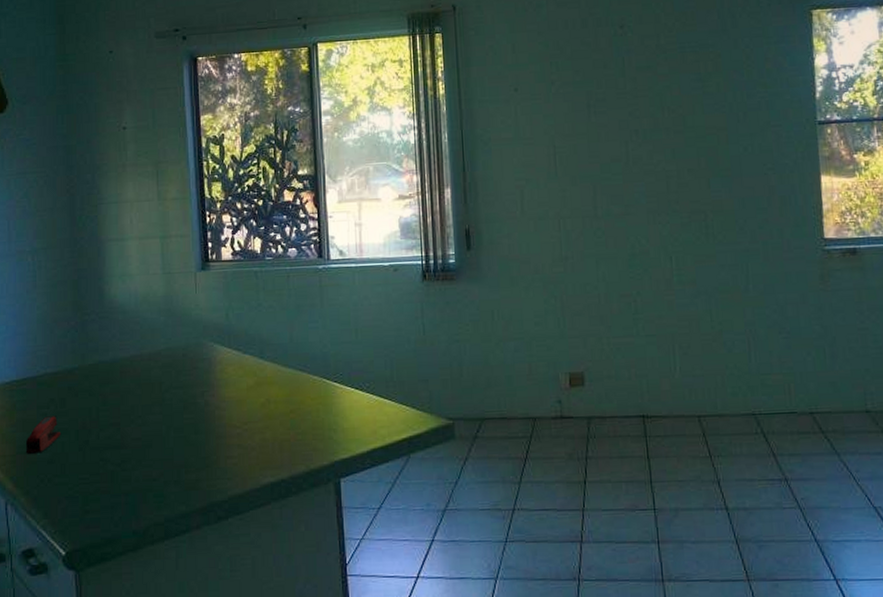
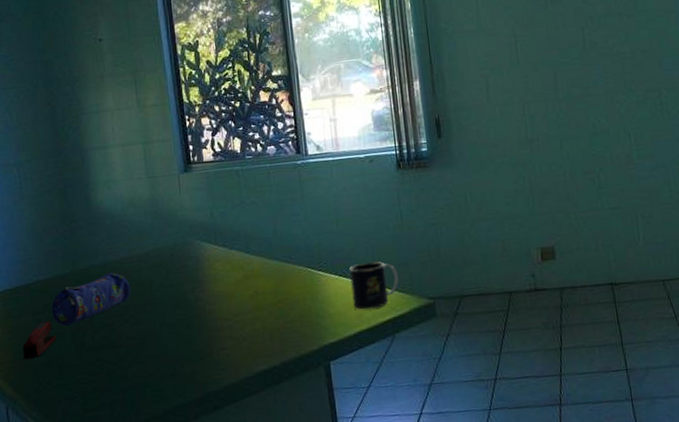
pencil case: none [57,369,140,422] -> present [51,272,131,326]
mug: none [367,376,417,426] -> present [350,261,399,310]

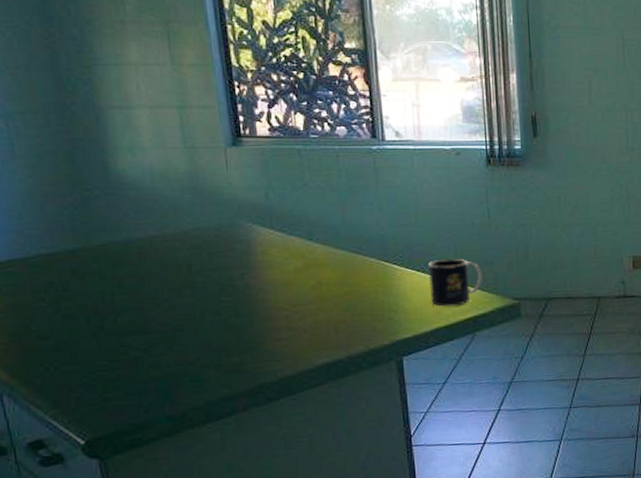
stapler: present [22,321,57,360] -> none [20,300,67,343]
pencil case: present [51,272,131,326] -> none [58,250,164,307]

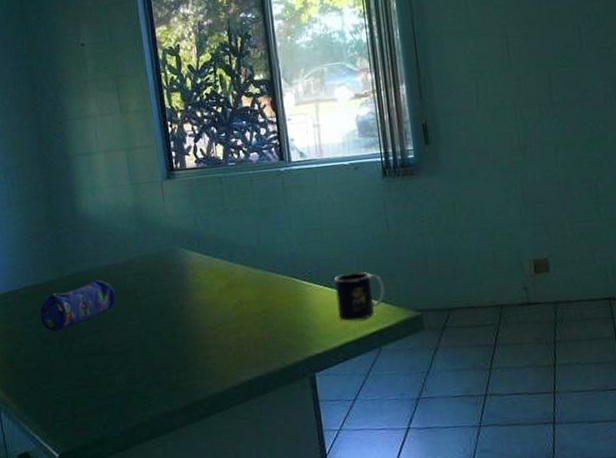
pencil case: none [58,250,164,307] -> present [40,279,117,332]

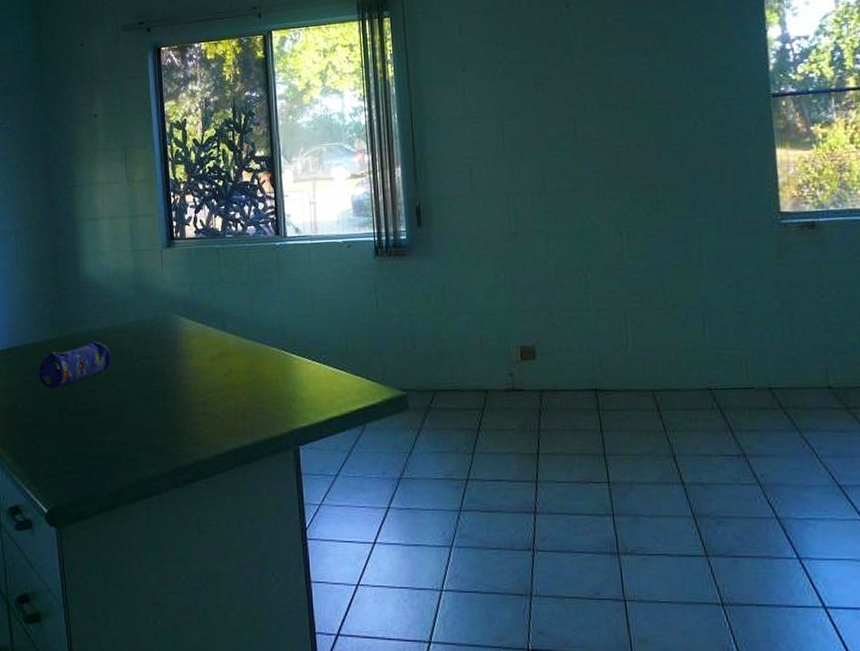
mug: present [334,272,385,321] -> none [323,348,372,396]

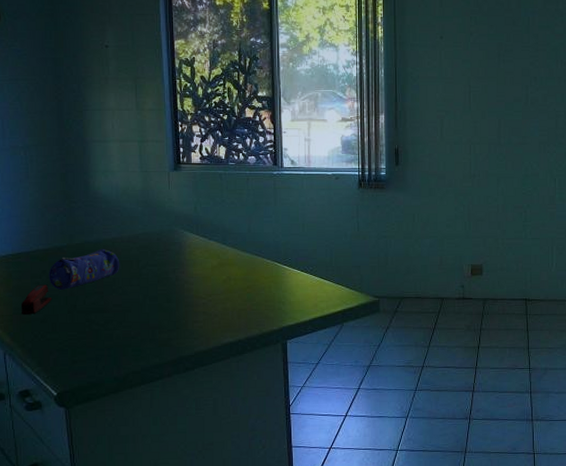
stapler: none [11,383,43,419] -> present [21,284,52,316]

